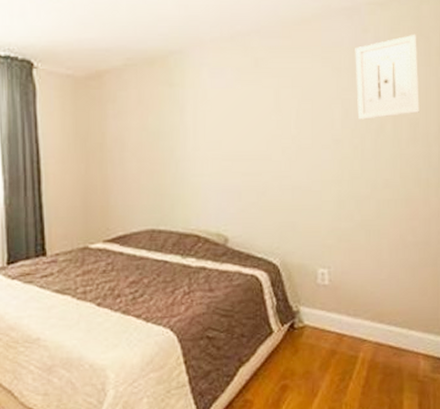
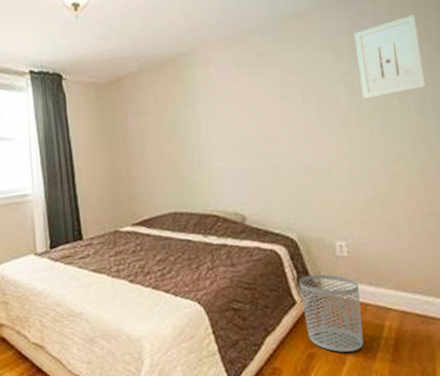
waste bin: none [277,302,338,384] -> present [298,274,364,352]

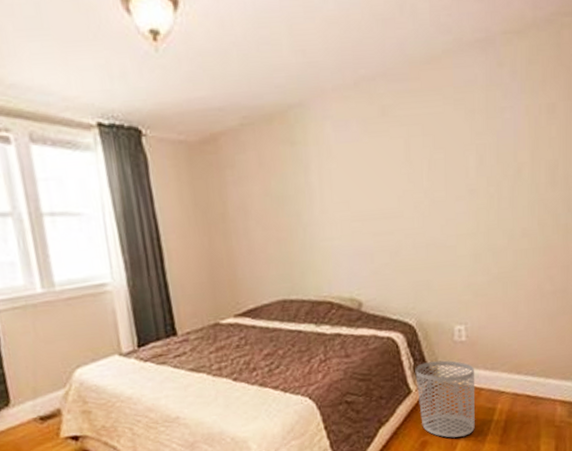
wall art: present [354,14,425,99] -> none [490,64,559,166]

